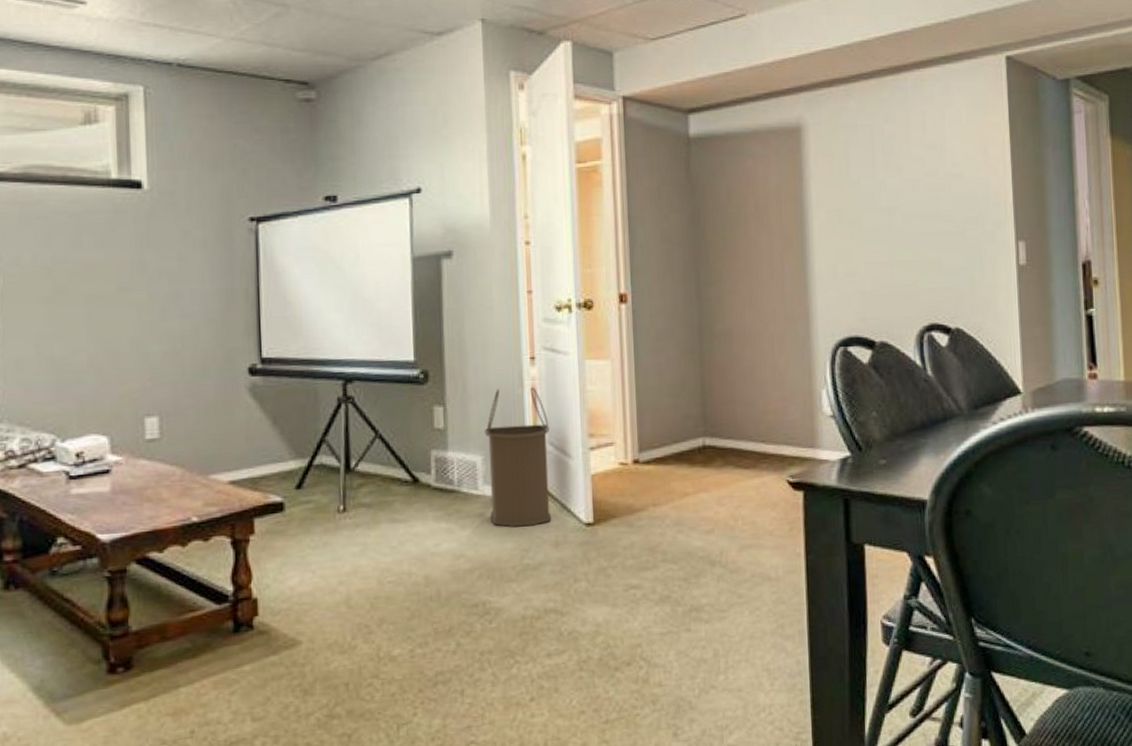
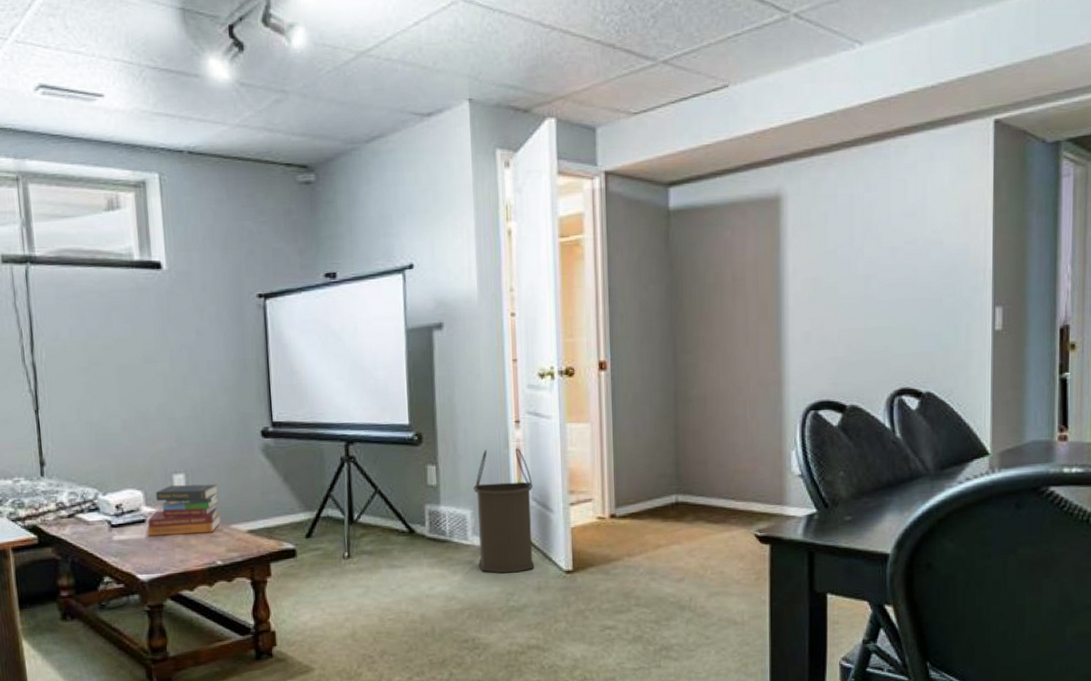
books: none [112,428,199,489] -> present [147,484,222,536]

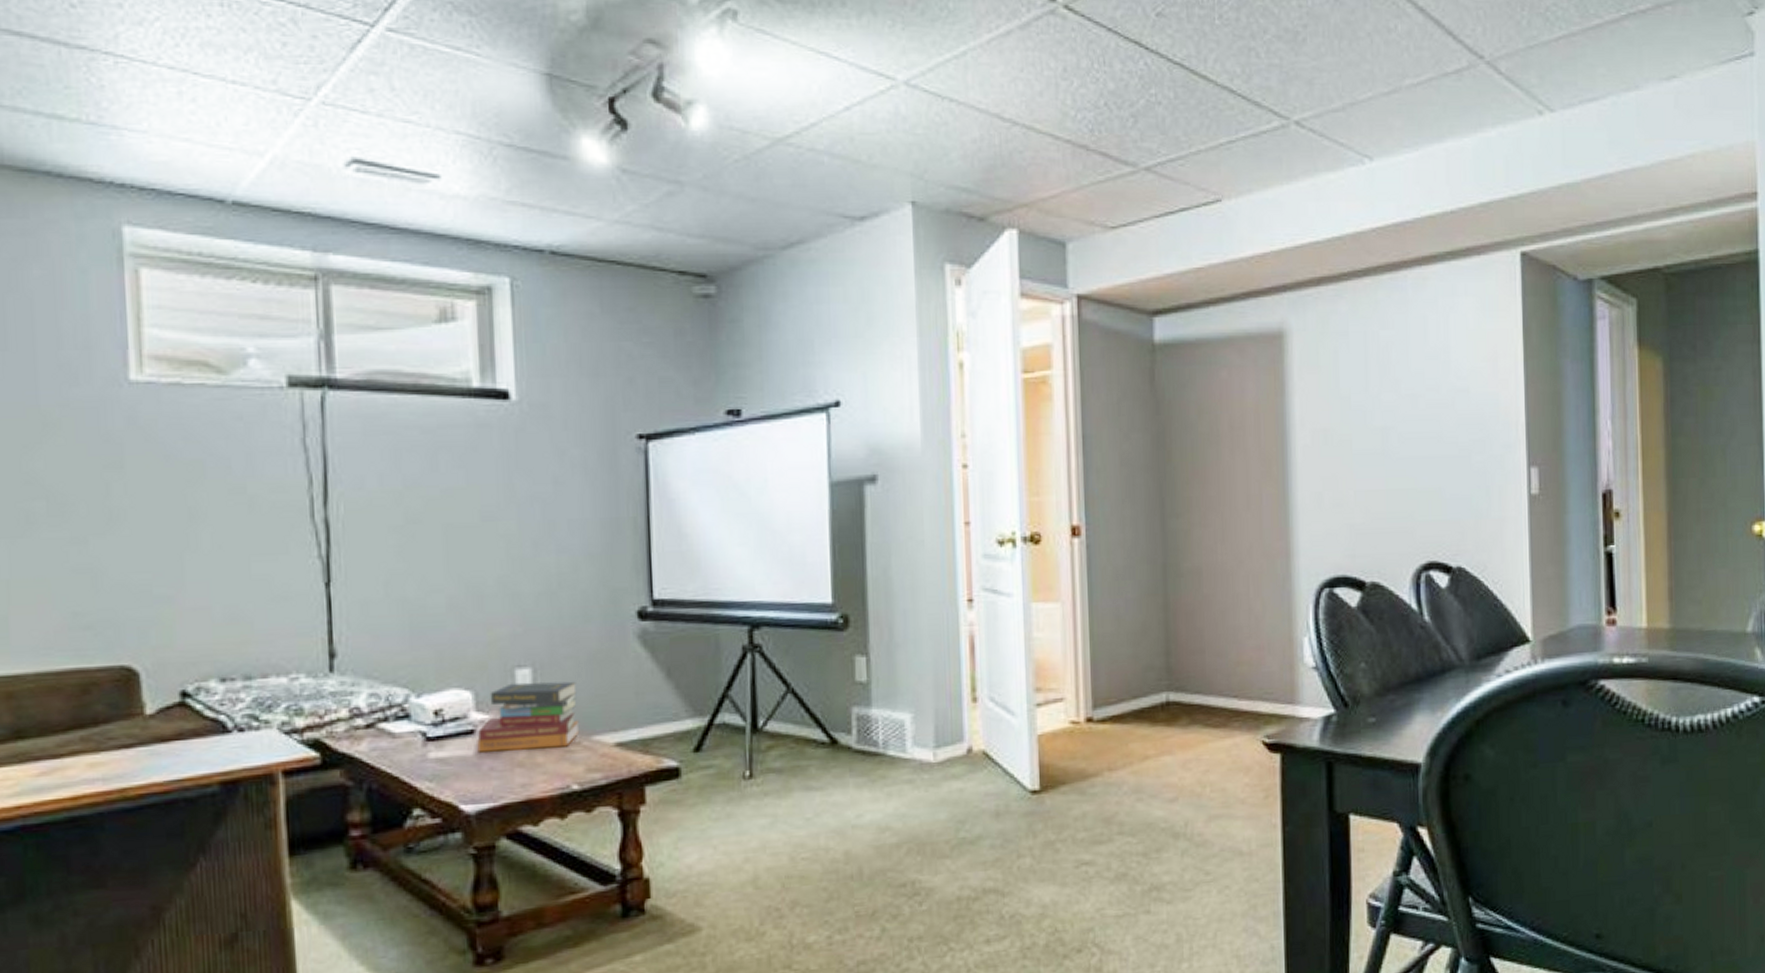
basket: present [473,448,535,574] -> none [914,634,992,796]

